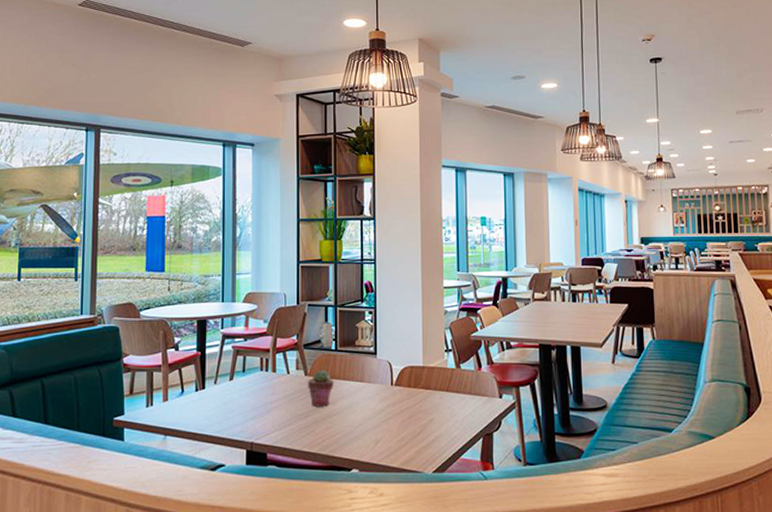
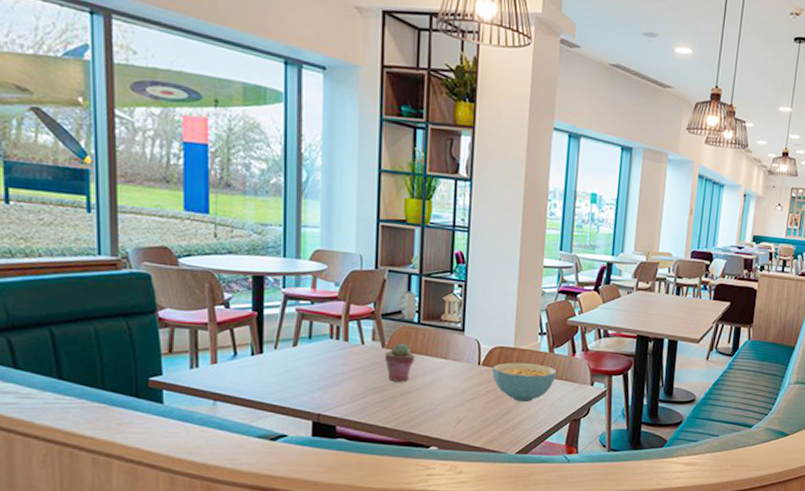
cereal bowl: none [404,380,465,420] -> present [492,362,557,403]

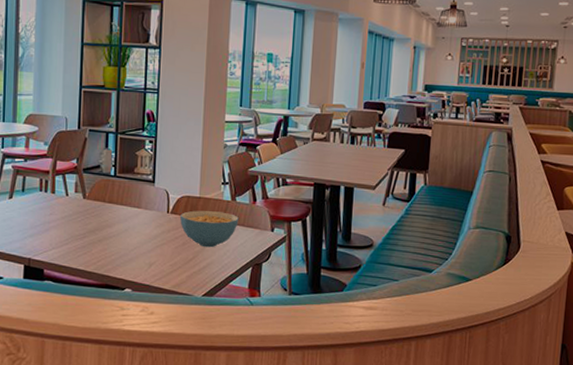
potted succulent: present [385,342,415,382] -> none [86,194,111,229]

